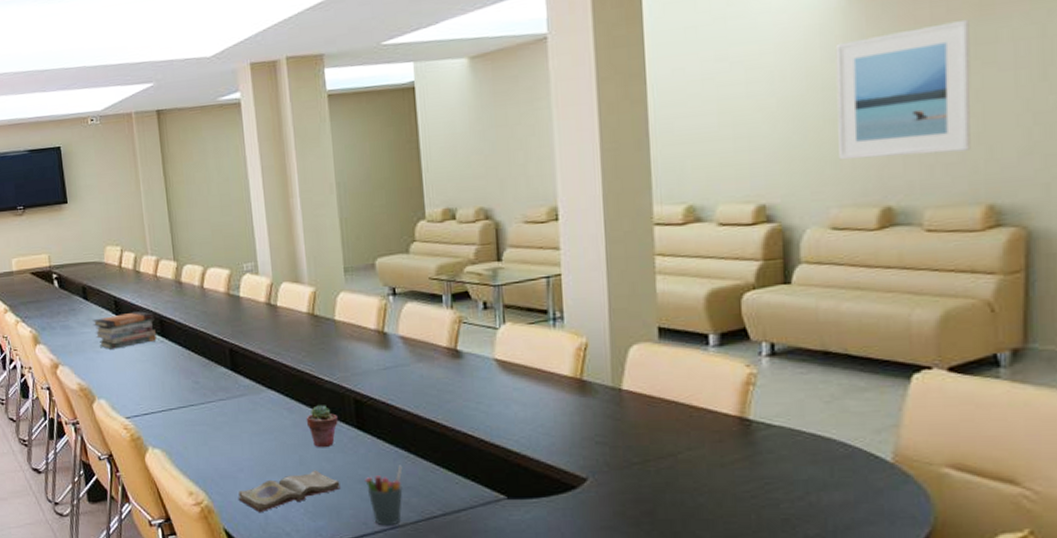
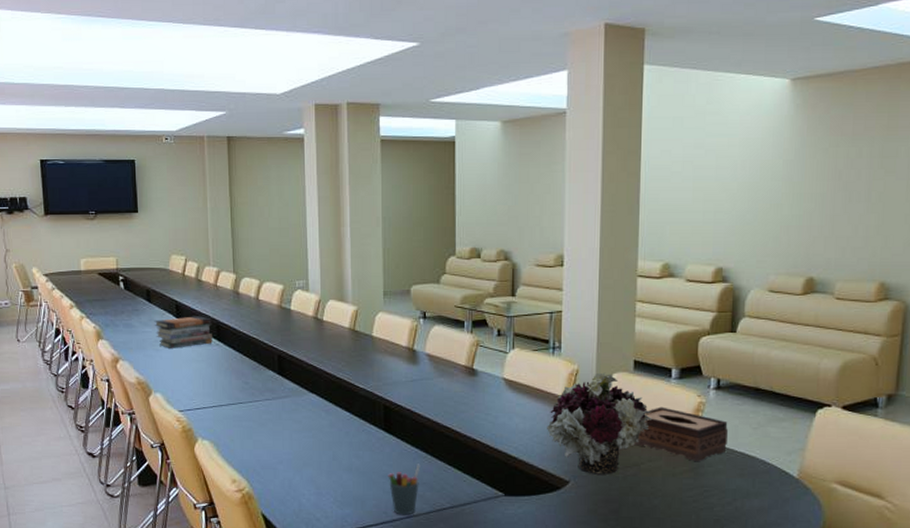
diary: present [238,470,340,513] -> none [276,465,366,501]
potted succulent: present [306,405,338,448] -> none [341,409,369,446]
flower arrangement: none [553,344,689,469] -> present [547,372,653,475]
tissue box: none [667,381,792,448] -> present [635,406,729,462]
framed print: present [835,19,971,161] -> none [779,136,879,239]

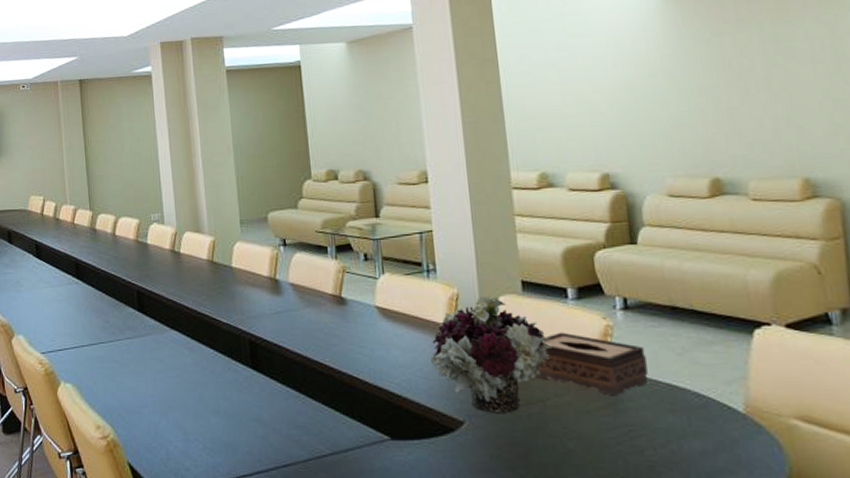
book stack: present [154,316,212,348] -> none [15,255,72,289]
pen holder: present [388,464,420,515] -> none [259,404,294,464]

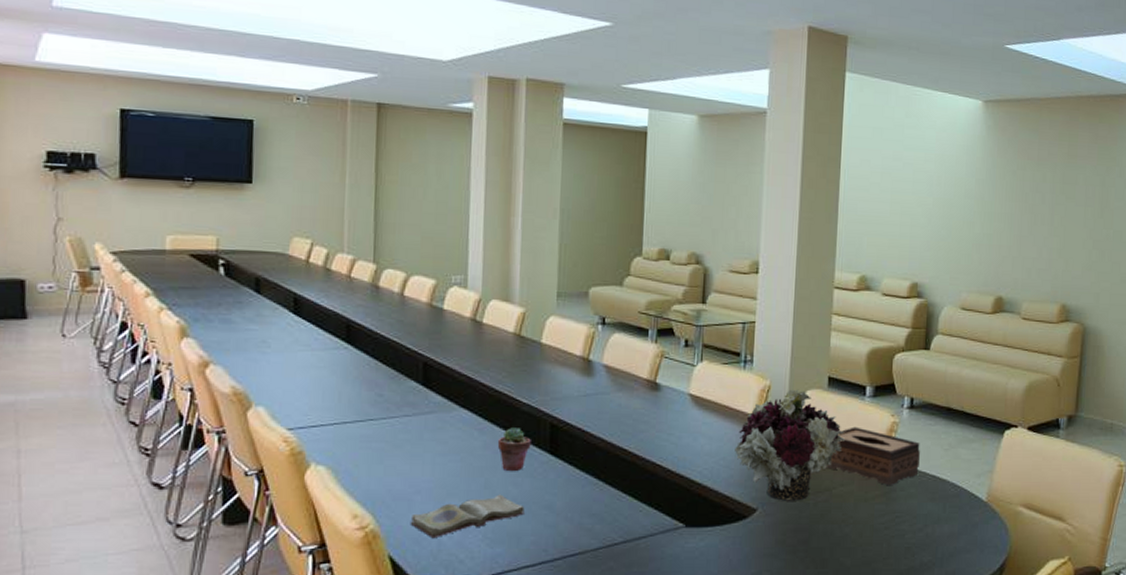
diary: none [141,407,237,448] -> present [410,494,525,539]
potted succulent: none [205,345,235,386] -> present [497,428,531,472]

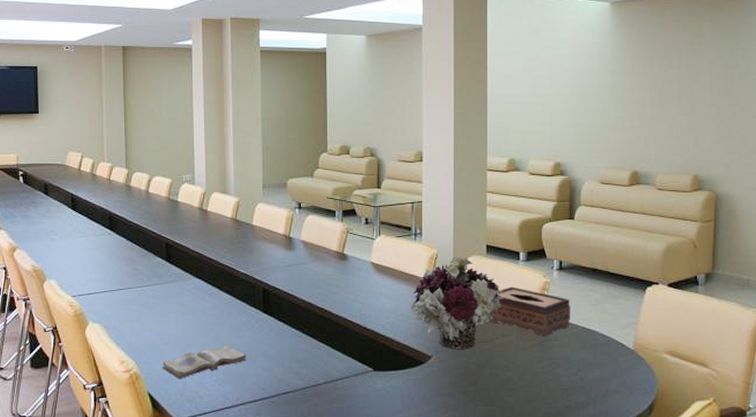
potted succulent: present [497,428,531,472] -> none [223,292,249,327]

